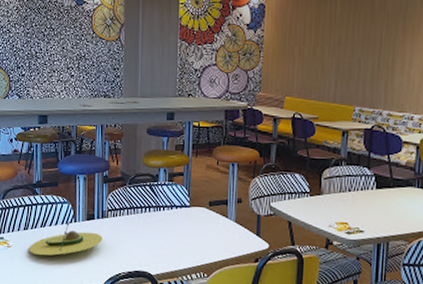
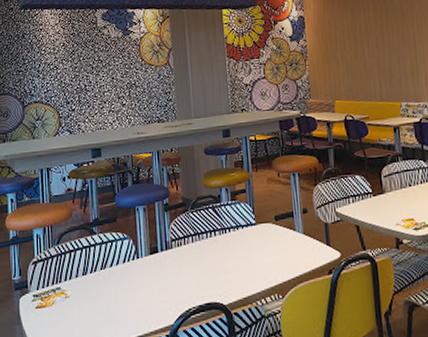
avocado: present [28,221,103,256] -> none [89,258,169,302]

